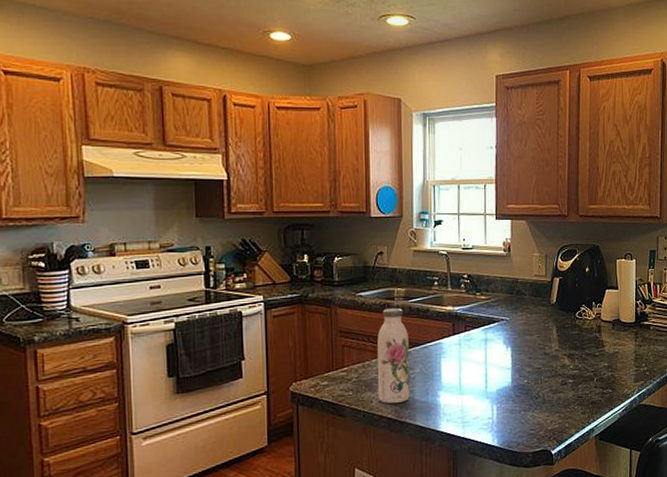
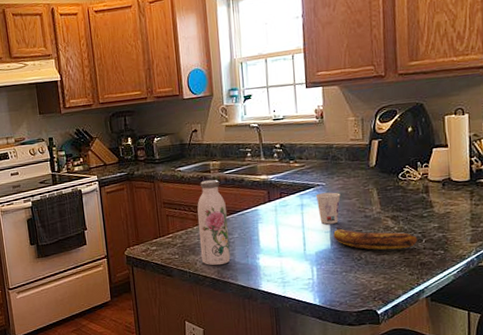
cup: none [499,327,523,361] -> present [315,192,341,225]
banana: none [514,363,590,389] -> present [333,226,418,250]

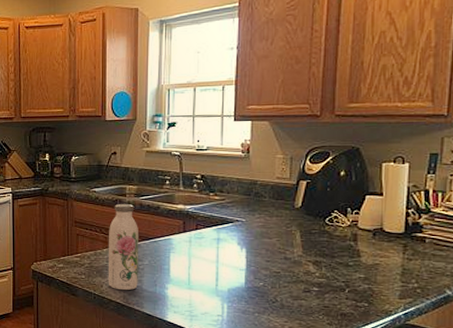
cup: present [315,192,341,225] -> none [233,229,260,262]
banana: present [333,226,418,250] -> none [249,265,340,297]

